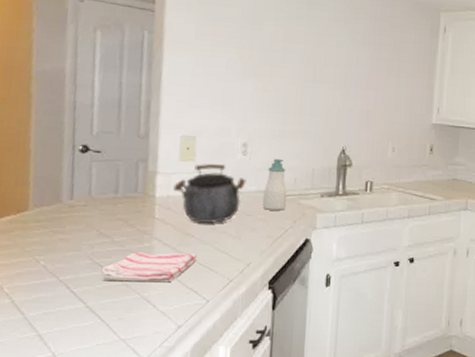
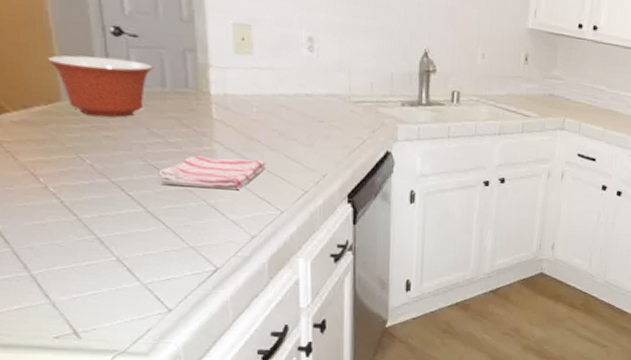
mixing bowl: none [23,170,110,223] -> present [47,55,154,118]
kettle: present [173,163,246,223] -> none [231,58,315,129]
soap bottle: present [262,158,287,211] -> none [336,57,363,119]

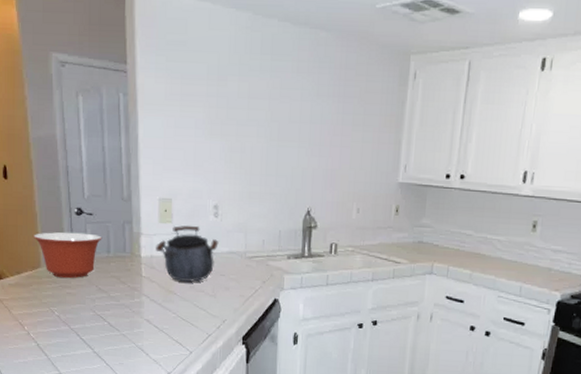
dish towel: present [158,155,266,189] -> none [102,306,180,334]
kettle: none [231,58,315,129] -> present [156,225,219,282]

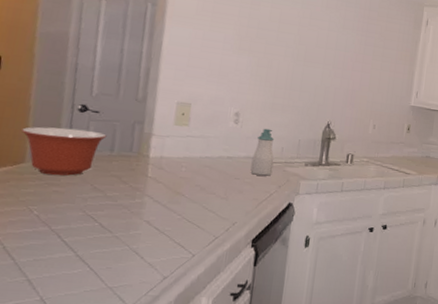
kettle: present [156,225,219,282] -> none [167,128,237,185]
soap bottle: none [234,220,256,271] -> present [250,128,275,176]

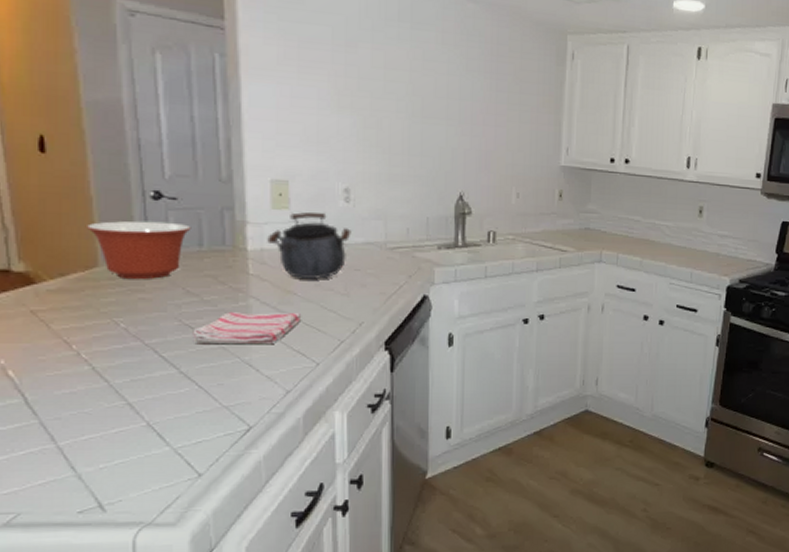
dish towel: none [92,207,186,236] -> present [192,312,302,344]
kettle: none [167,128,237,185] -> present [267,211,351,279]
soap bottle: present [250,128,275,176] -> none [372,206,400,265]

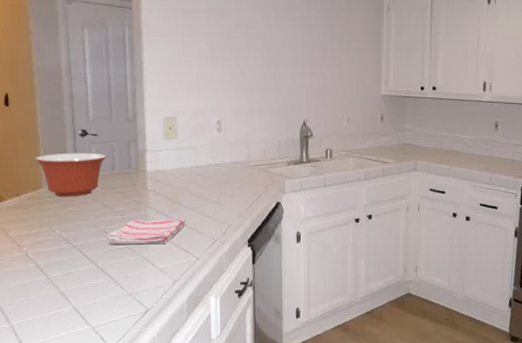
kettle: present [267,211,351,279] -> none [161,140,222,192]

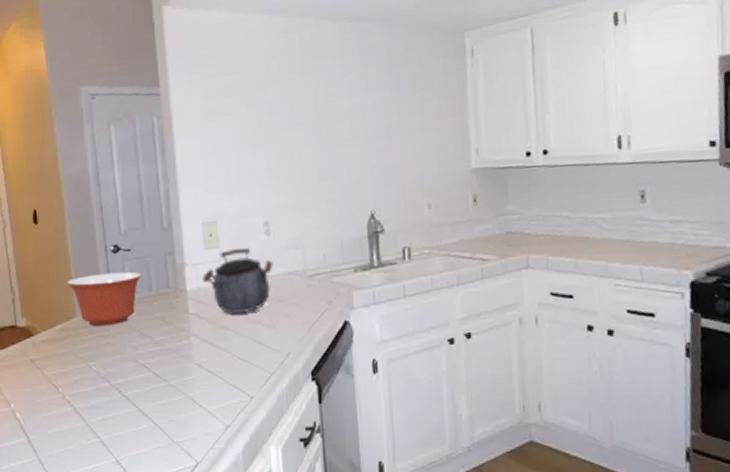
dish towel: present [107,219,186,244] -> none [147,348,236,382]
kettle: none [161,140,222,192] -> present [202,247,273,314]

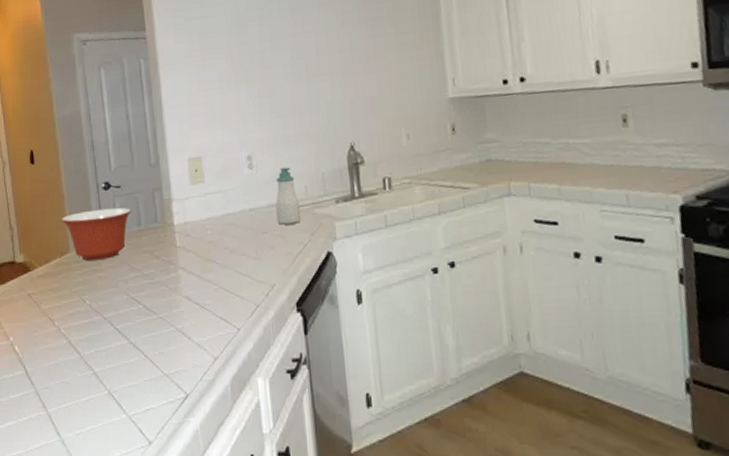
kettle: present [202,247,273,314] -> none [189,181,257,247]
soap bottle: none [293,234,319,293] -> present [275,167,301,225]

